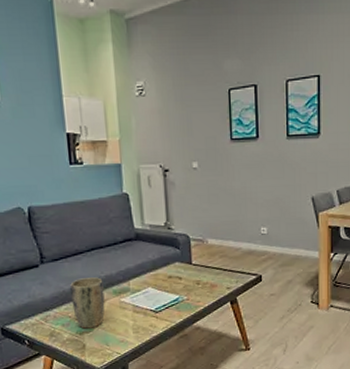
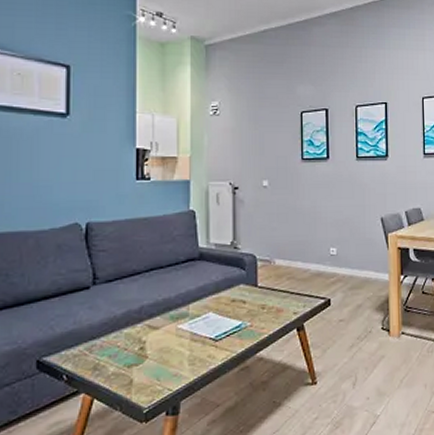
plant pot: present [70,277,105,329] -> none [123,301,160,361]

